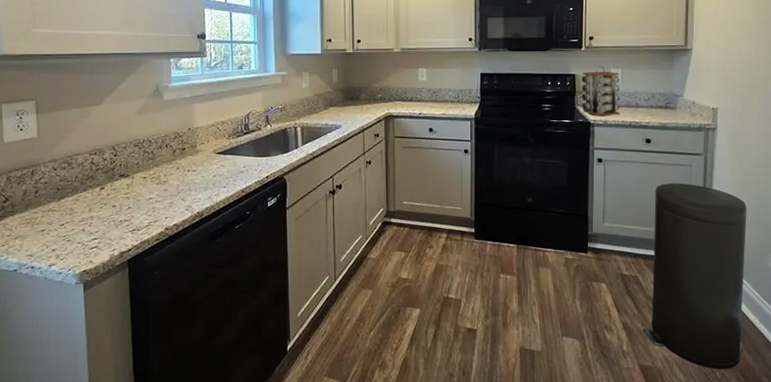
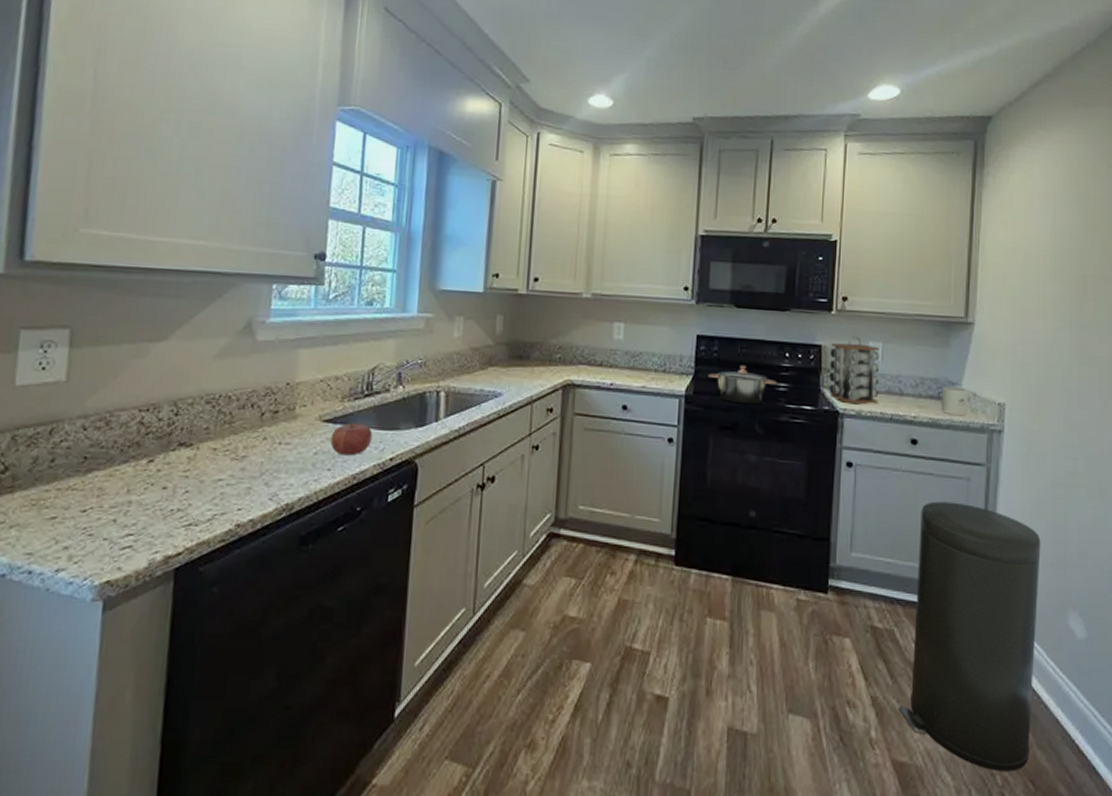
fruit: none [223,152,252,176] -> present [330,421,373,456]
cooking pot: none [490,93,543,122] -> present [707,365,778,405]
mug: none [668,98,692,120] -> present [941,386,973,416]

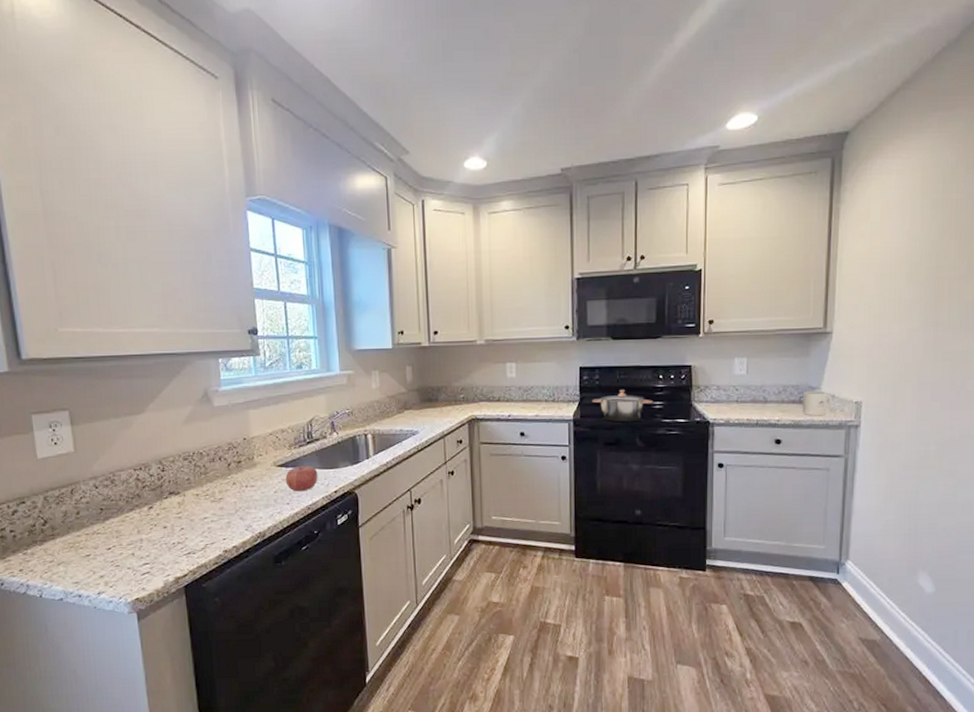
spice rack: present [829,336,880,405] -> none [699,354,745,414]
pedal bin: present [898,501,1041,772] -> none [769,489,894,699]

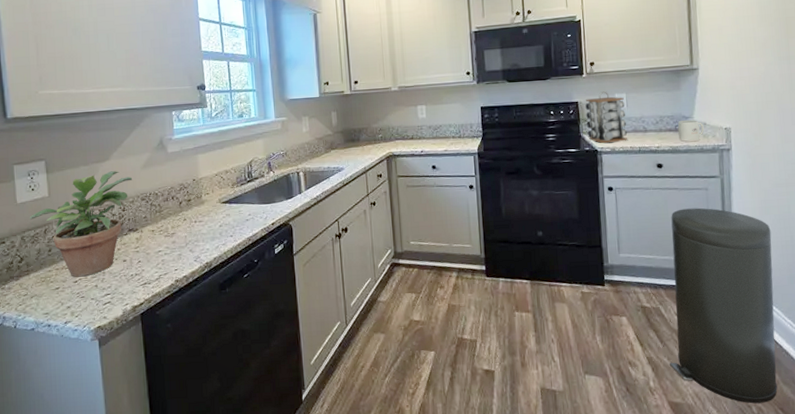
potted plant: none [52,425,173,544] -> present [29,171,133,277]
fruit: present [285,464,318,492] -> none [229,201,257,225]
cooking pot: present [591,389,654,423] -> none [493,124,547,154]
spice rack: none [699,354,745,414] -> present [585,91,628,144]
pedal bin: none [769,489,894,699] -> present [669,207,778,404]

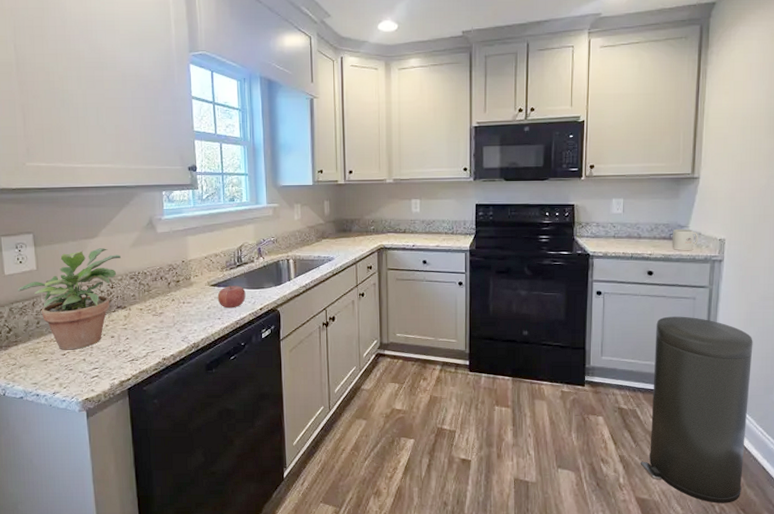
fruit: none [229,201,257,225] -> present [217,285,246,308]
spice rack: present [585,91,628,144] -> none [581,195,622,248]

